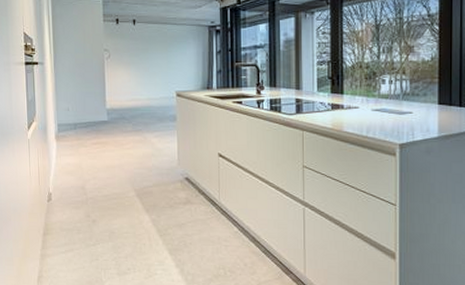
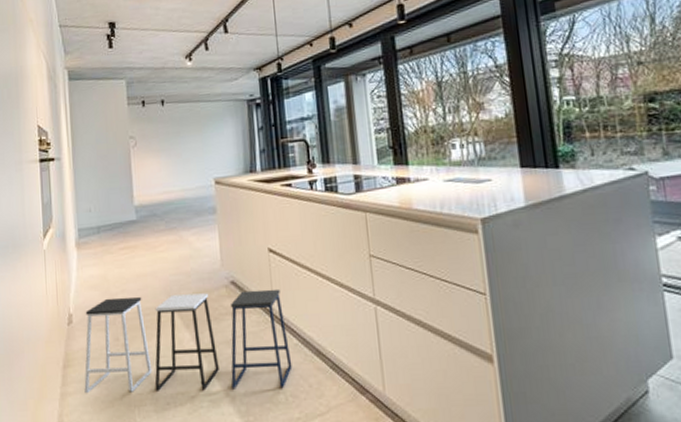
bar stool: none [60,183,232,264] -> present [84,288,292,393]

